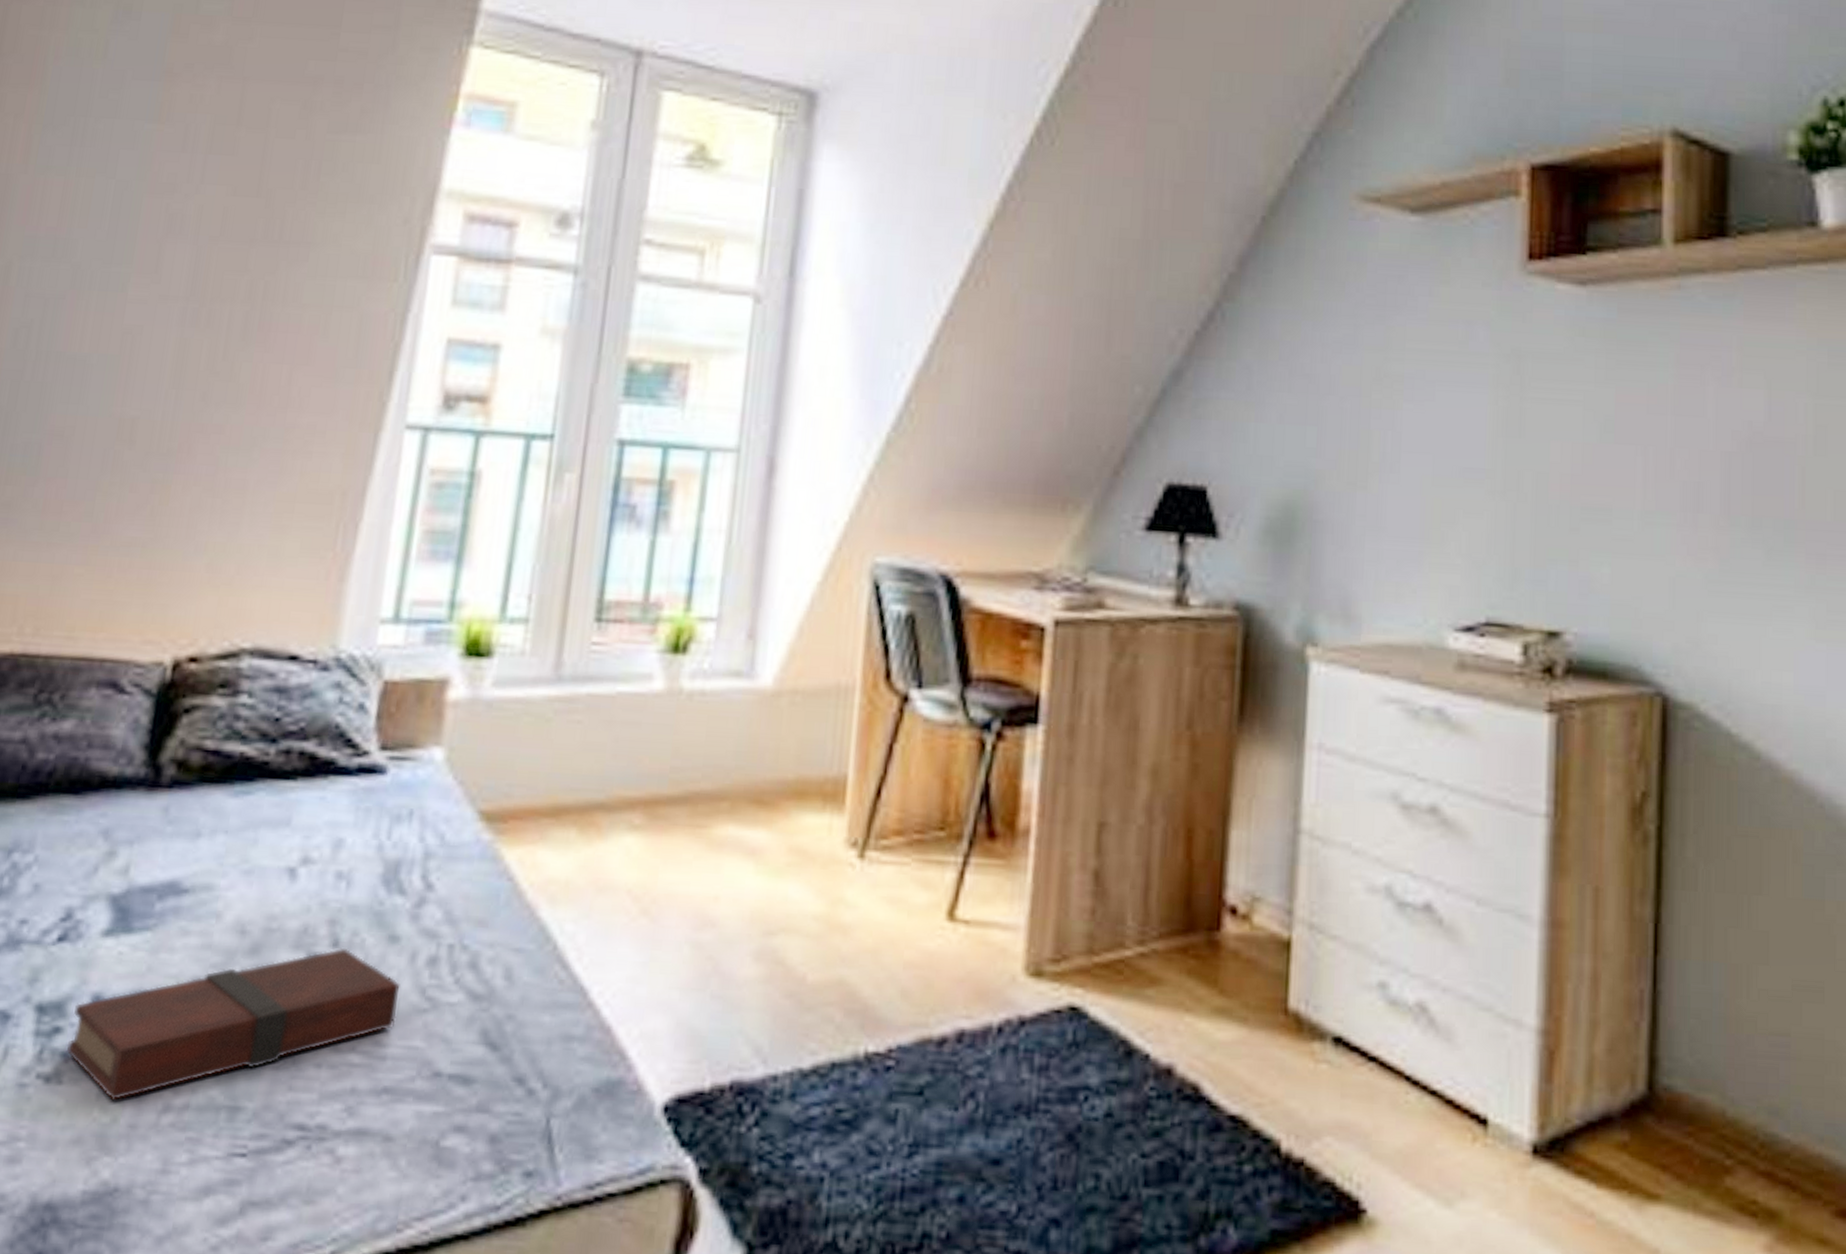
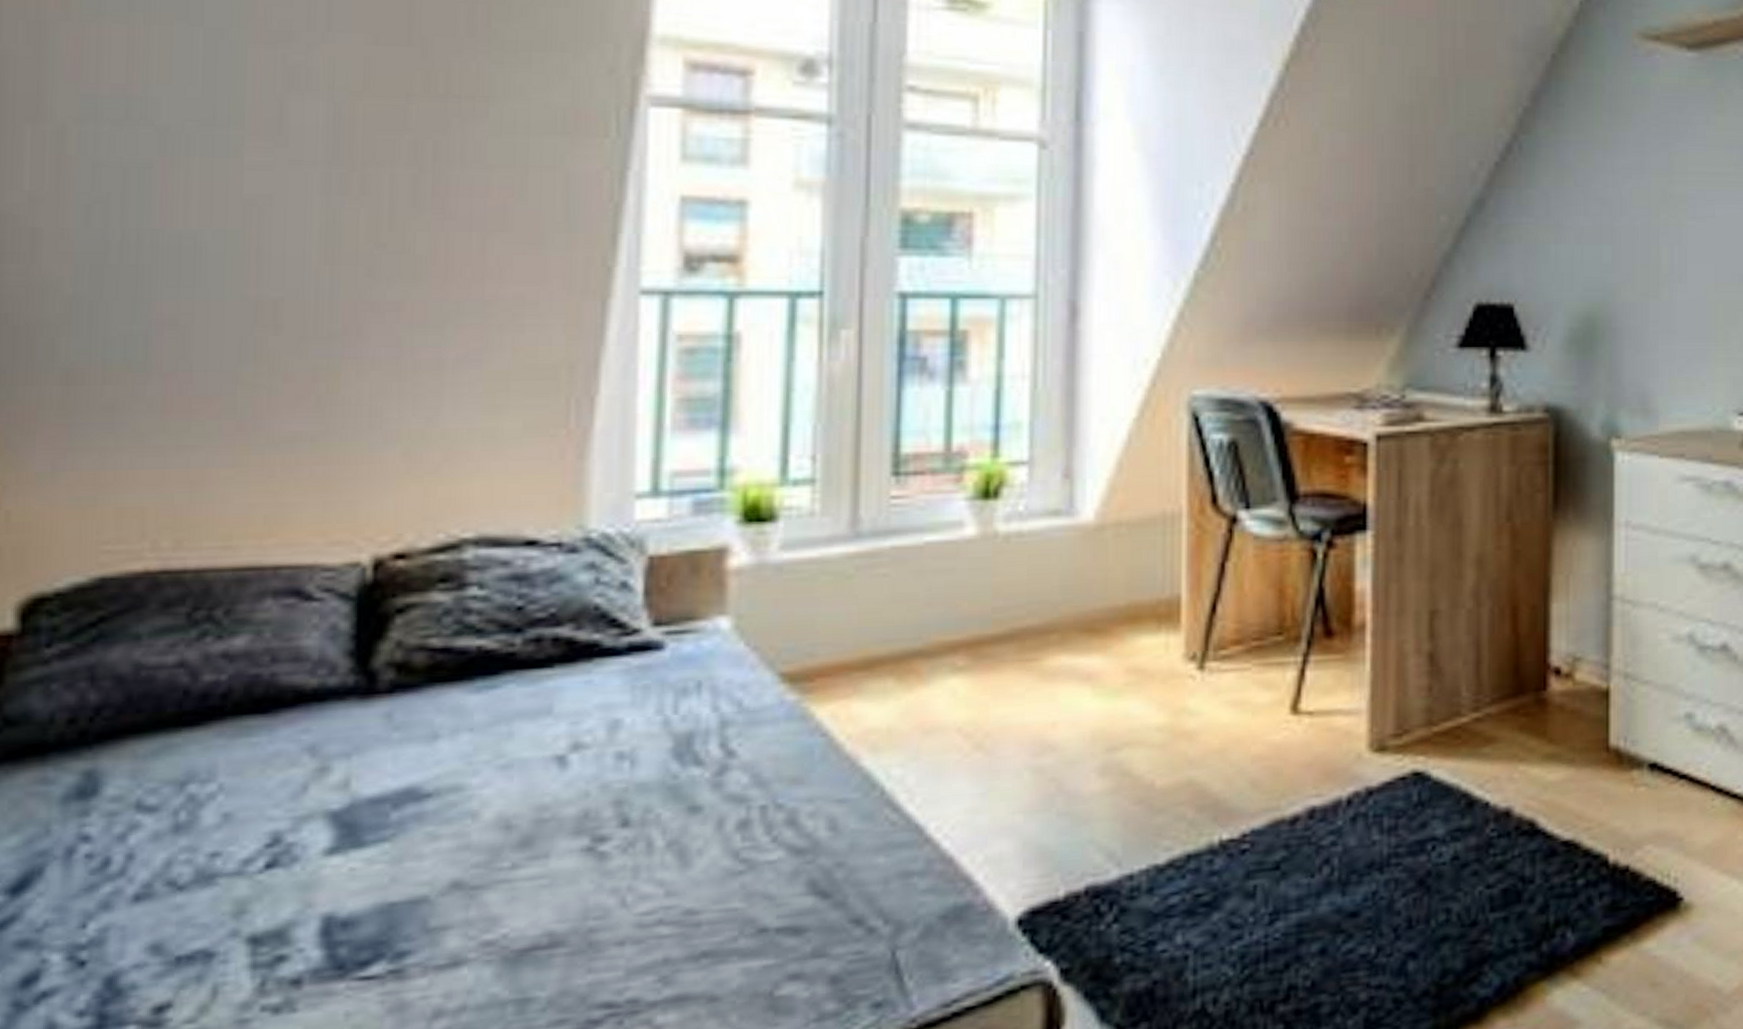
book: present [66,947,400,1101] -> none [296,826,708,1018]

